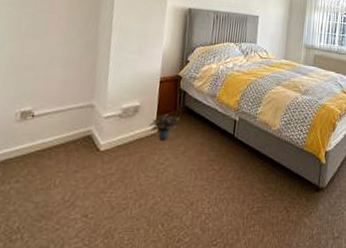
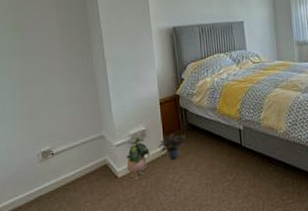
potted plant: none [111,112,140,157] -> present [126,137,150,181]

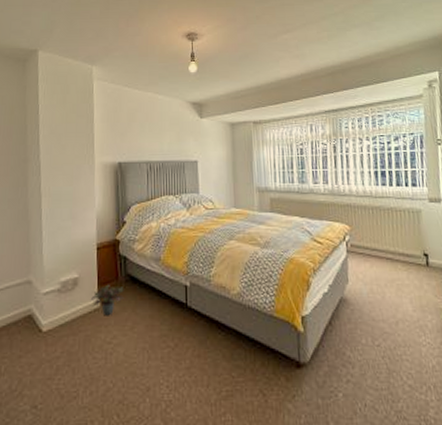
potted plant: present [126,137,150,181] -> none [53,286,81,337]

